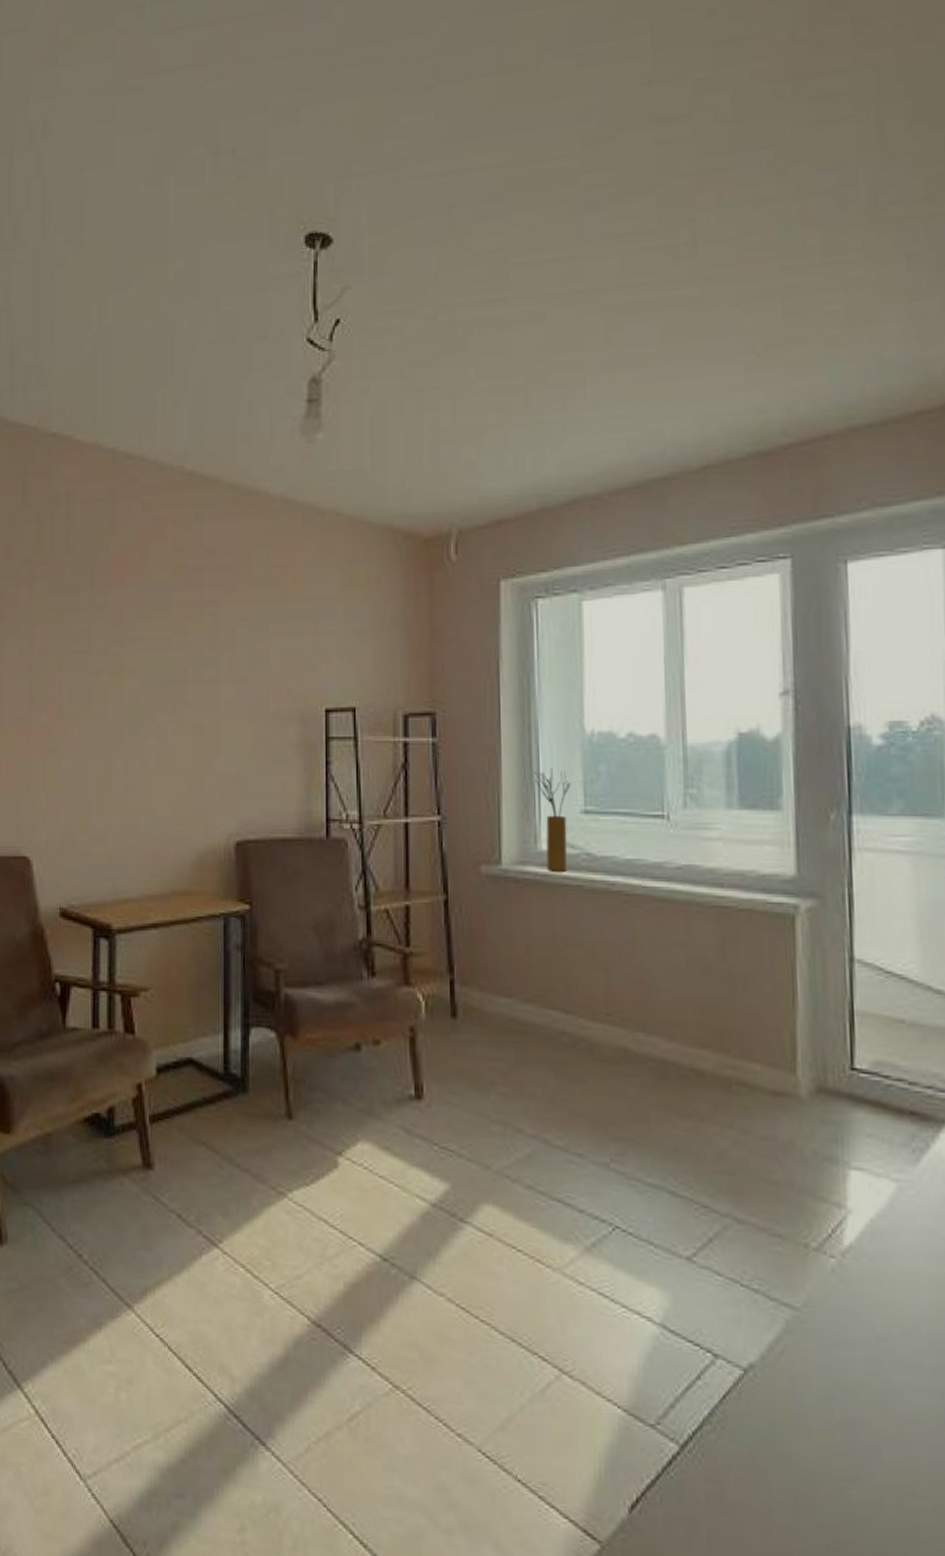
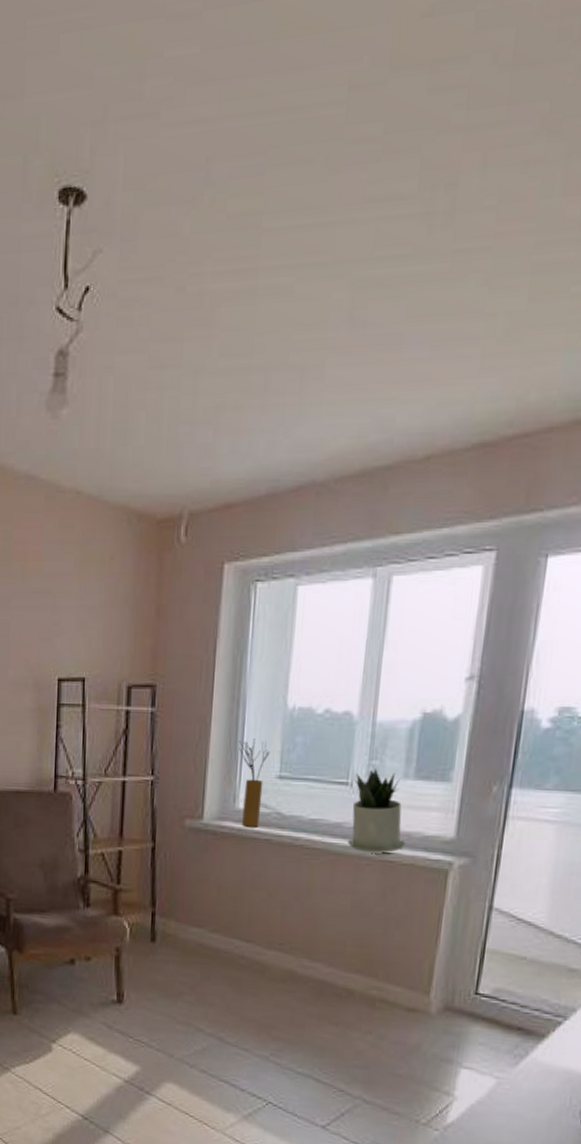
planter: none [671,798,740,897] -> present [347,769,406,853]

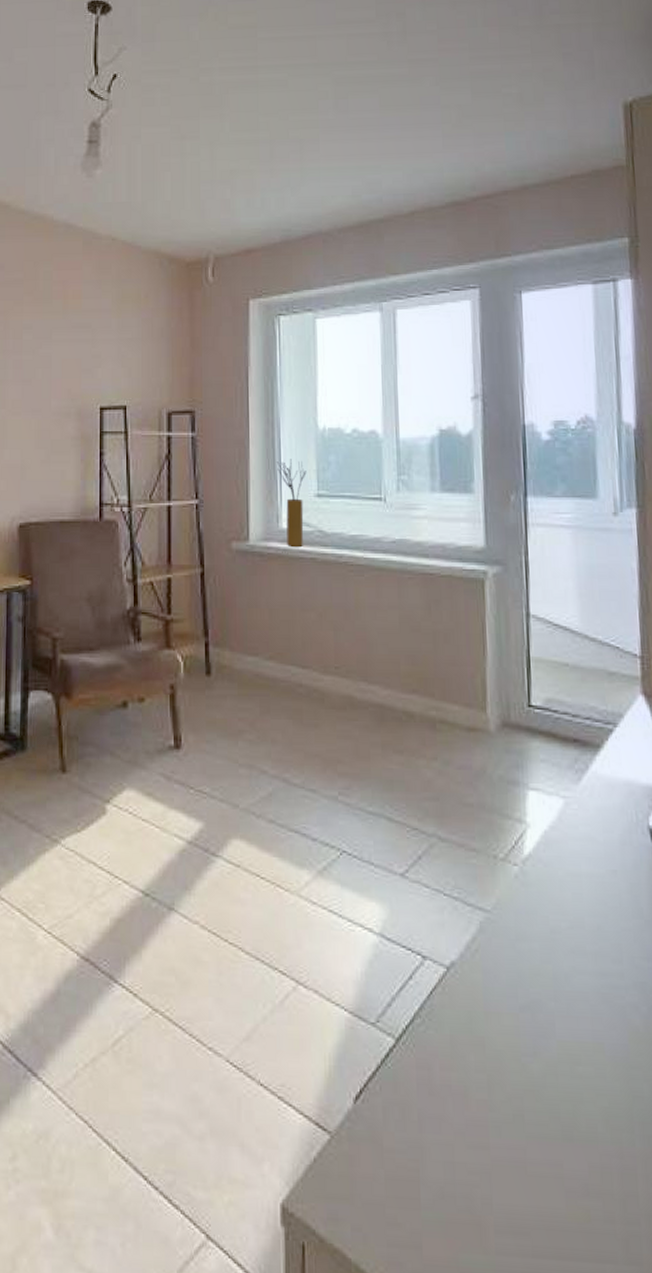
planter: present [347,769,406,853] -> none [387,484,441,566]

